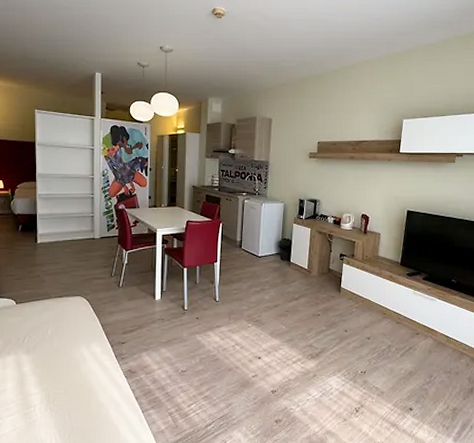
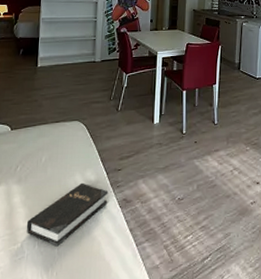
hardback book: none [37,354,114,411] -> present [26,182,108,247]

